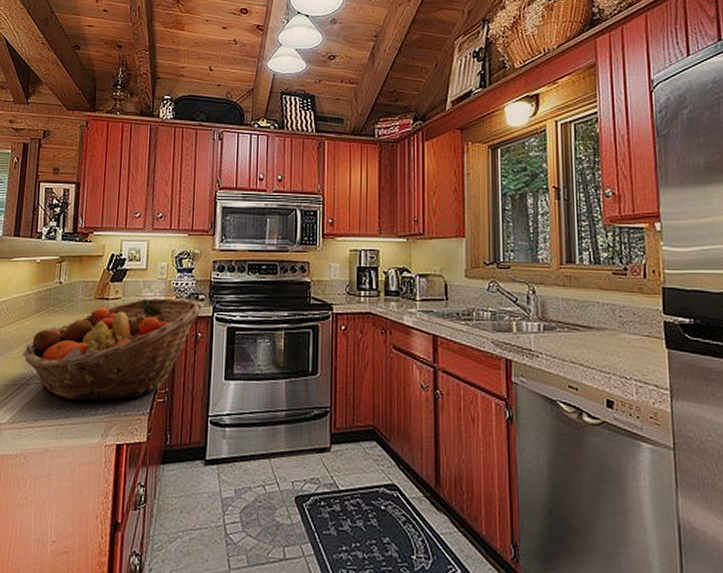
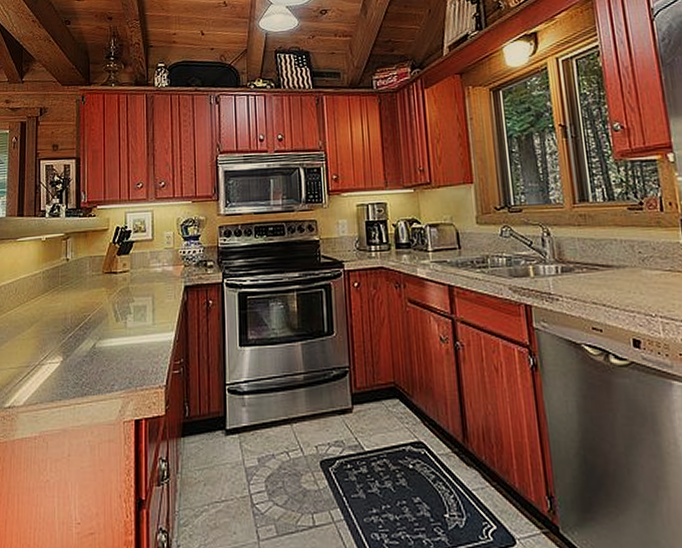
fruit basket: present [23,298,203,401] -> none [35,267,213,378]

